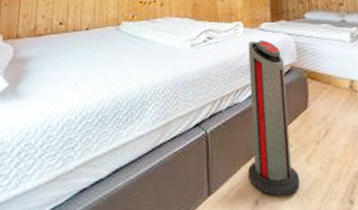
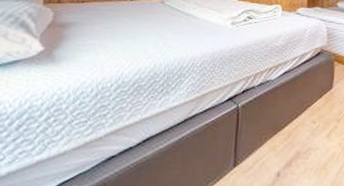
air purifier: present [248,40,300,196] -> none [273,23,319,168]

